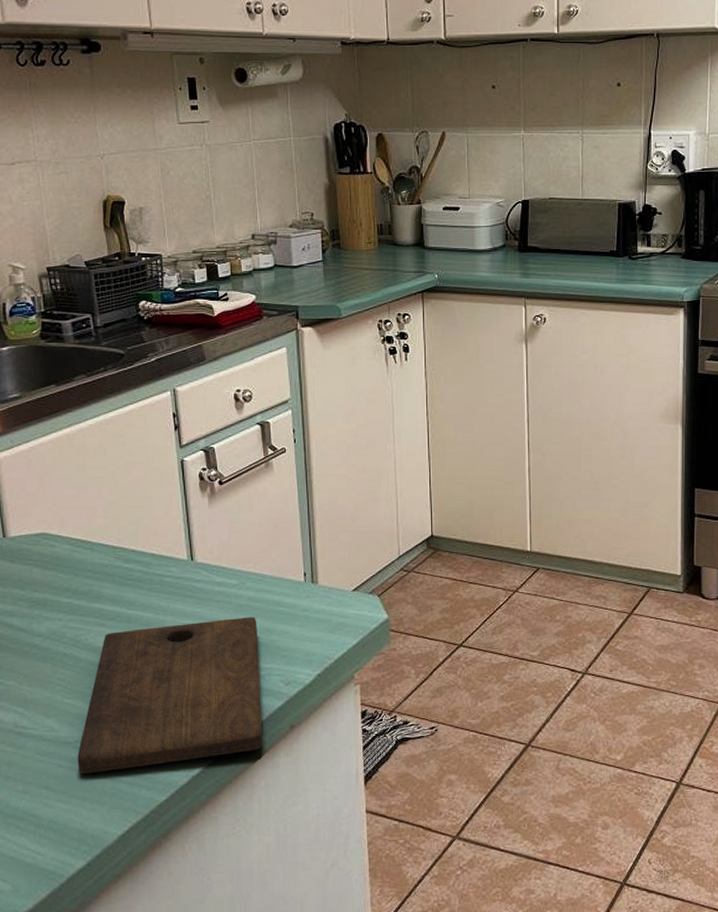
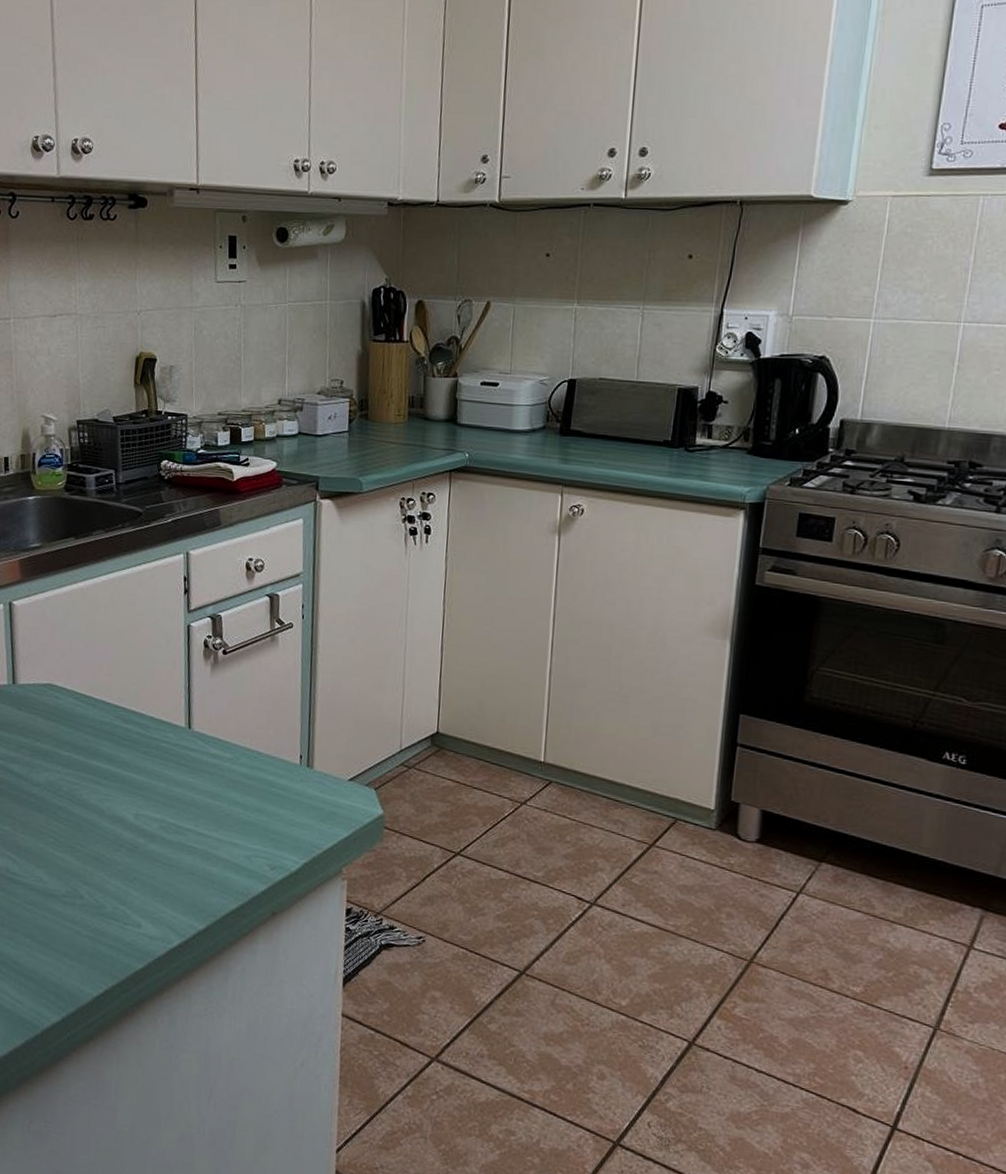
cutting board: present [77,617,263,774] -> none [61,791,248,933]

